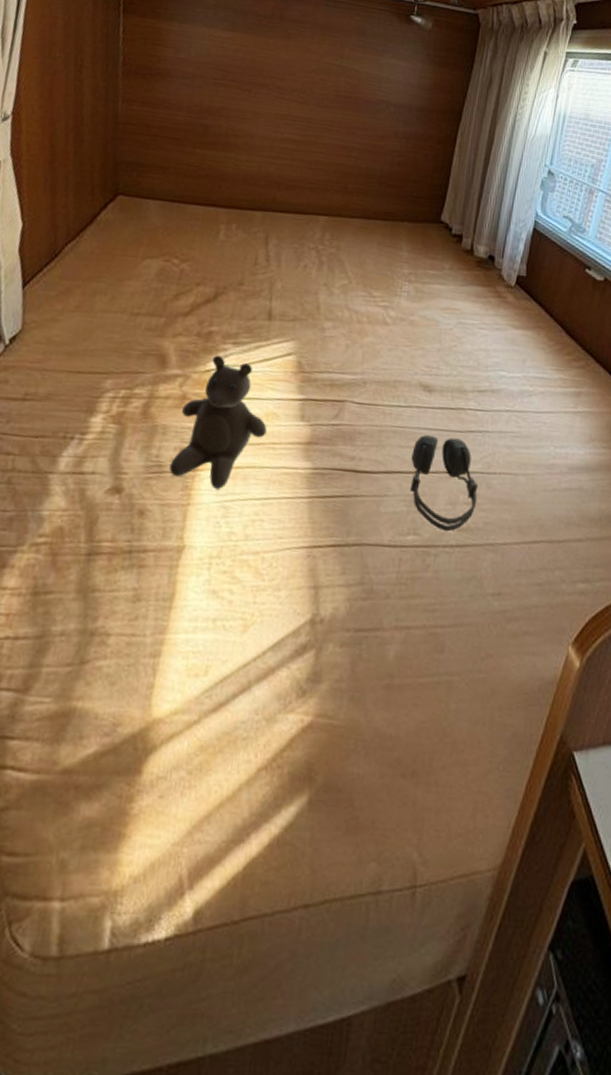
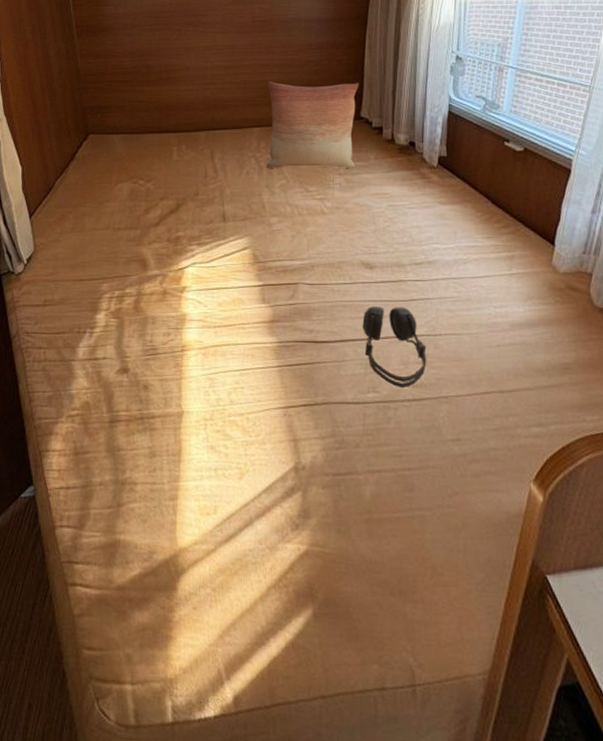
teddy bear: present [169,354,267,489] -> none [162,255,235,365]
pillow: none [328,165,444,277] -> present [266,80,359,169]

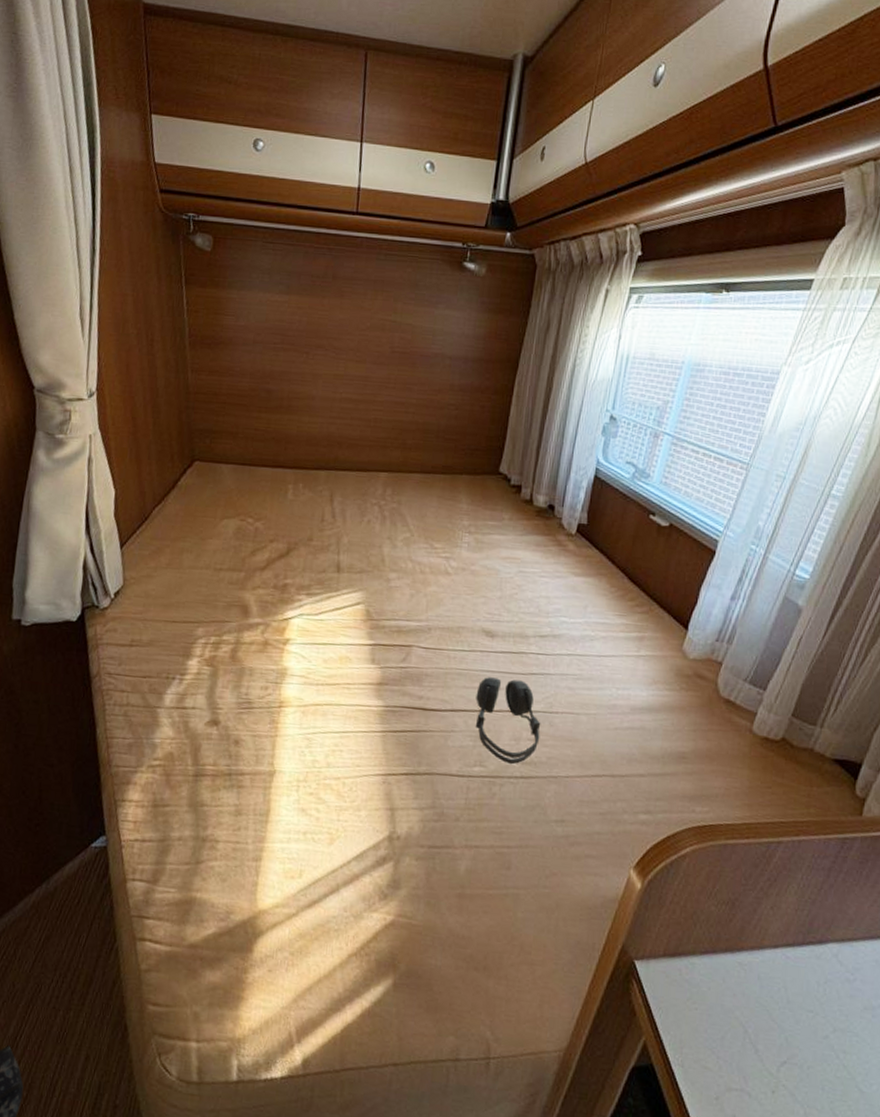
pillow: present [266,80,359,169] -> none [390,421,502,528]

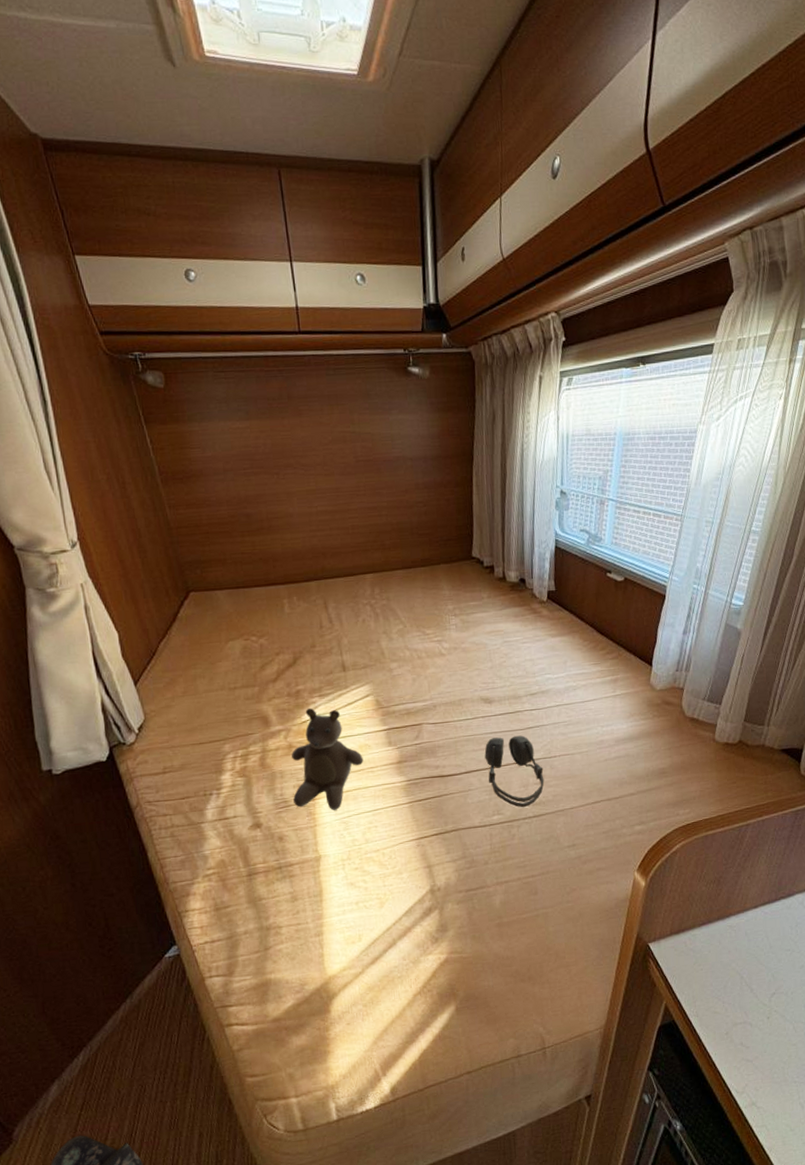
teddy bear: none [258,605,341,723] -> present [291,707,364,810]

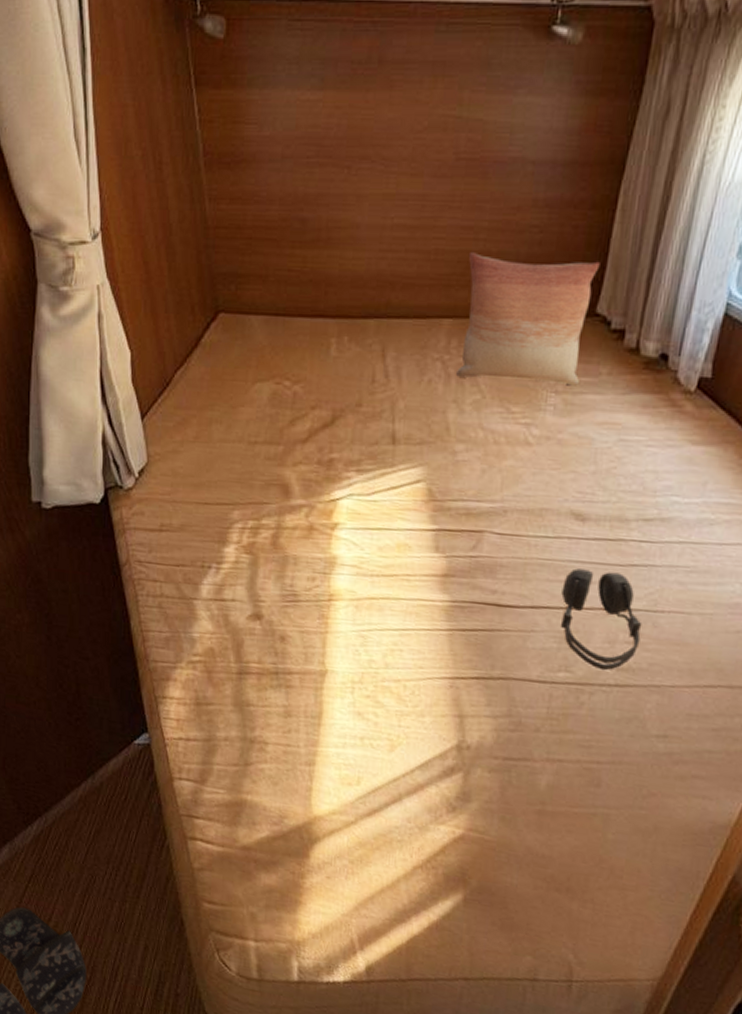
teddy bear: present [291,707,364,810] -> none [304,483,400,619]
pillow: none [376,521,469,615] -> present [456,251,600,386]

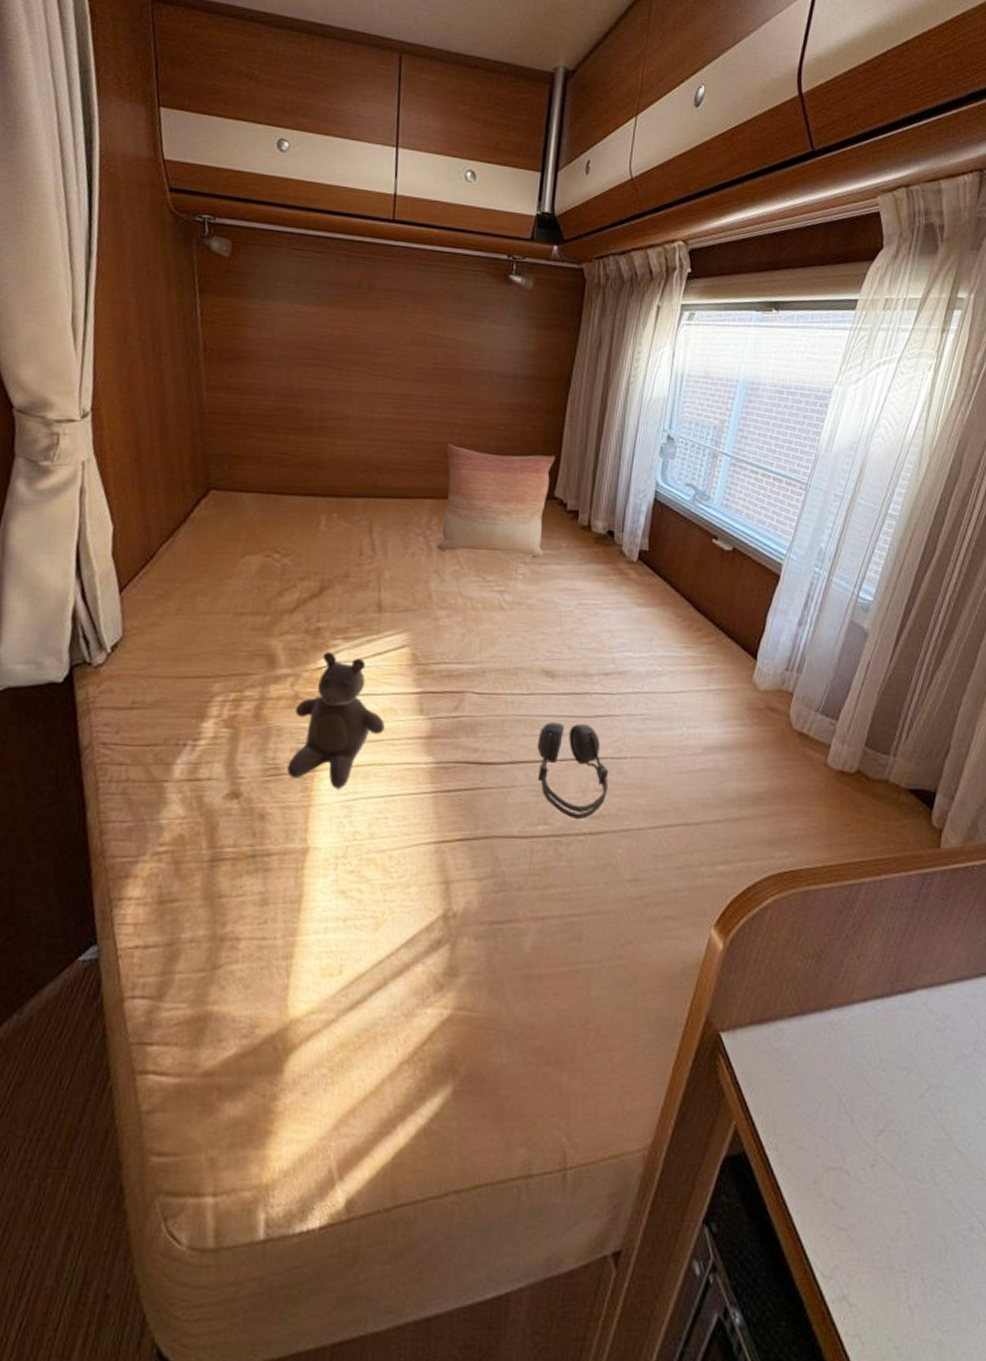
teddy bear: none [304,483,400,619] -> present [287,651,385,789]

